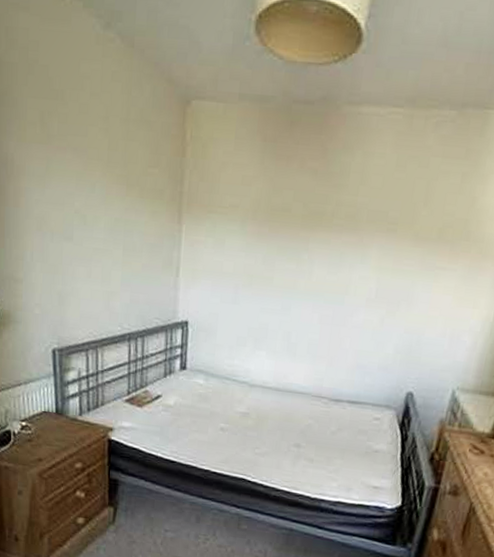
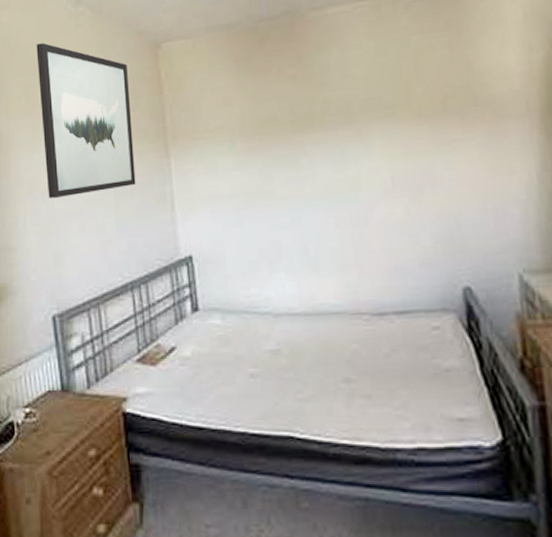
wall art: none [56,64,153,245] -> present [36,43,136,199]

